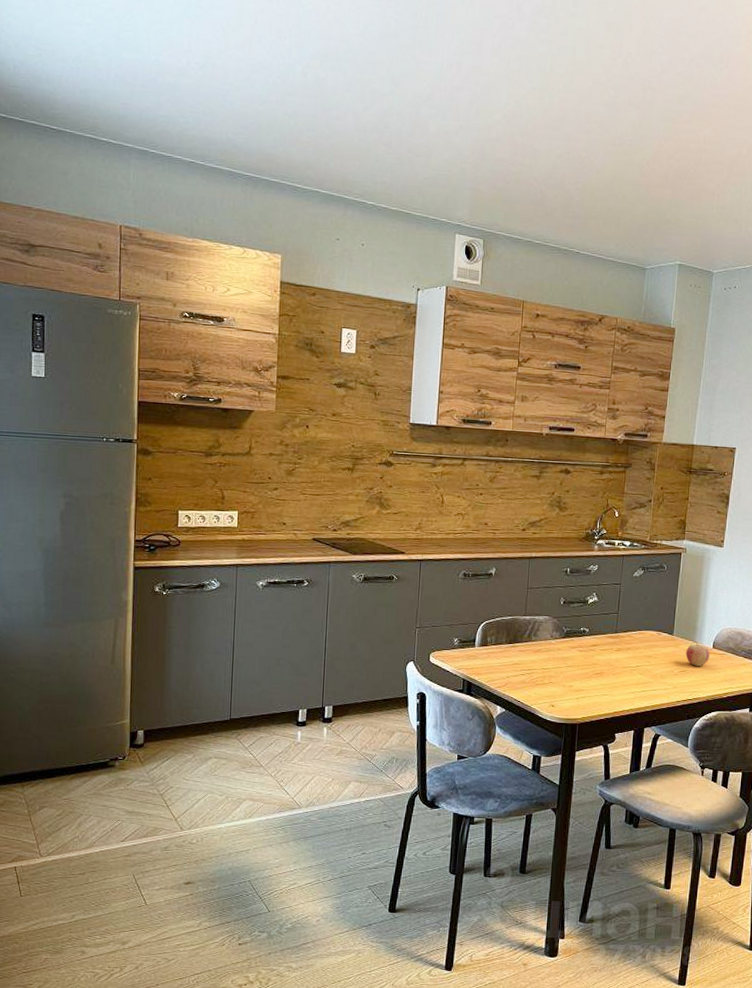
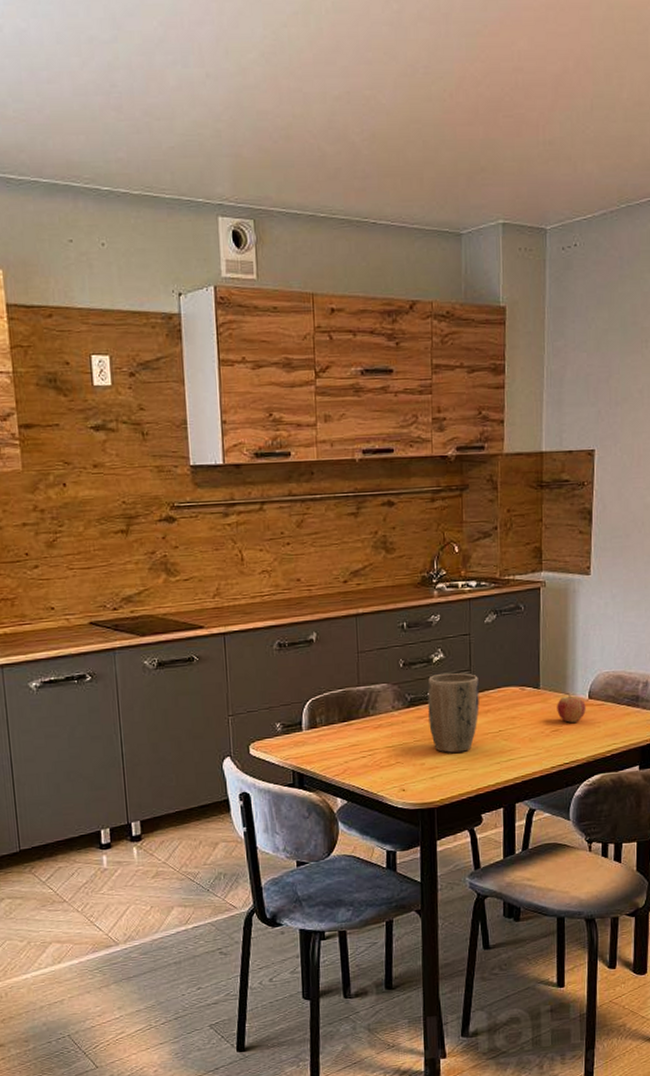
plant pot: none [579,613,624,680] -> present [427,672,480,753]

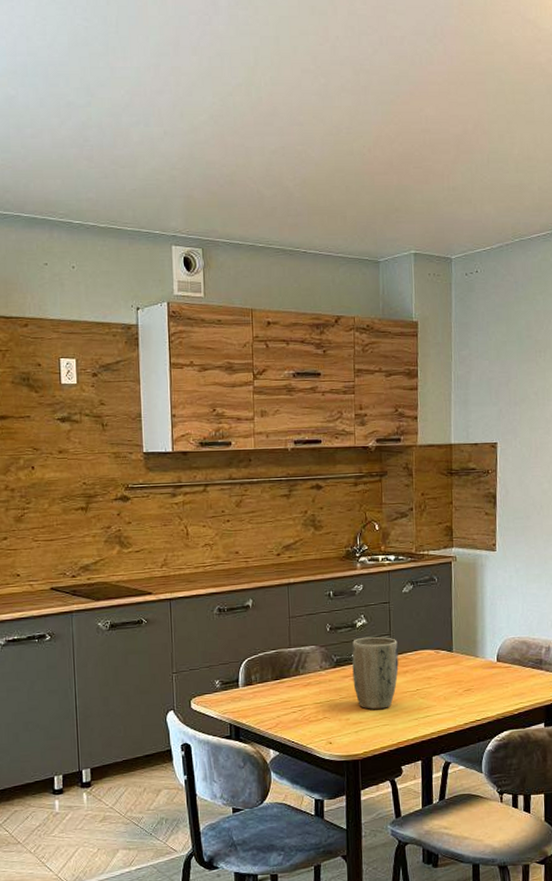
fruit: present [557,693,586,723] -> none [468,656,495,683]

